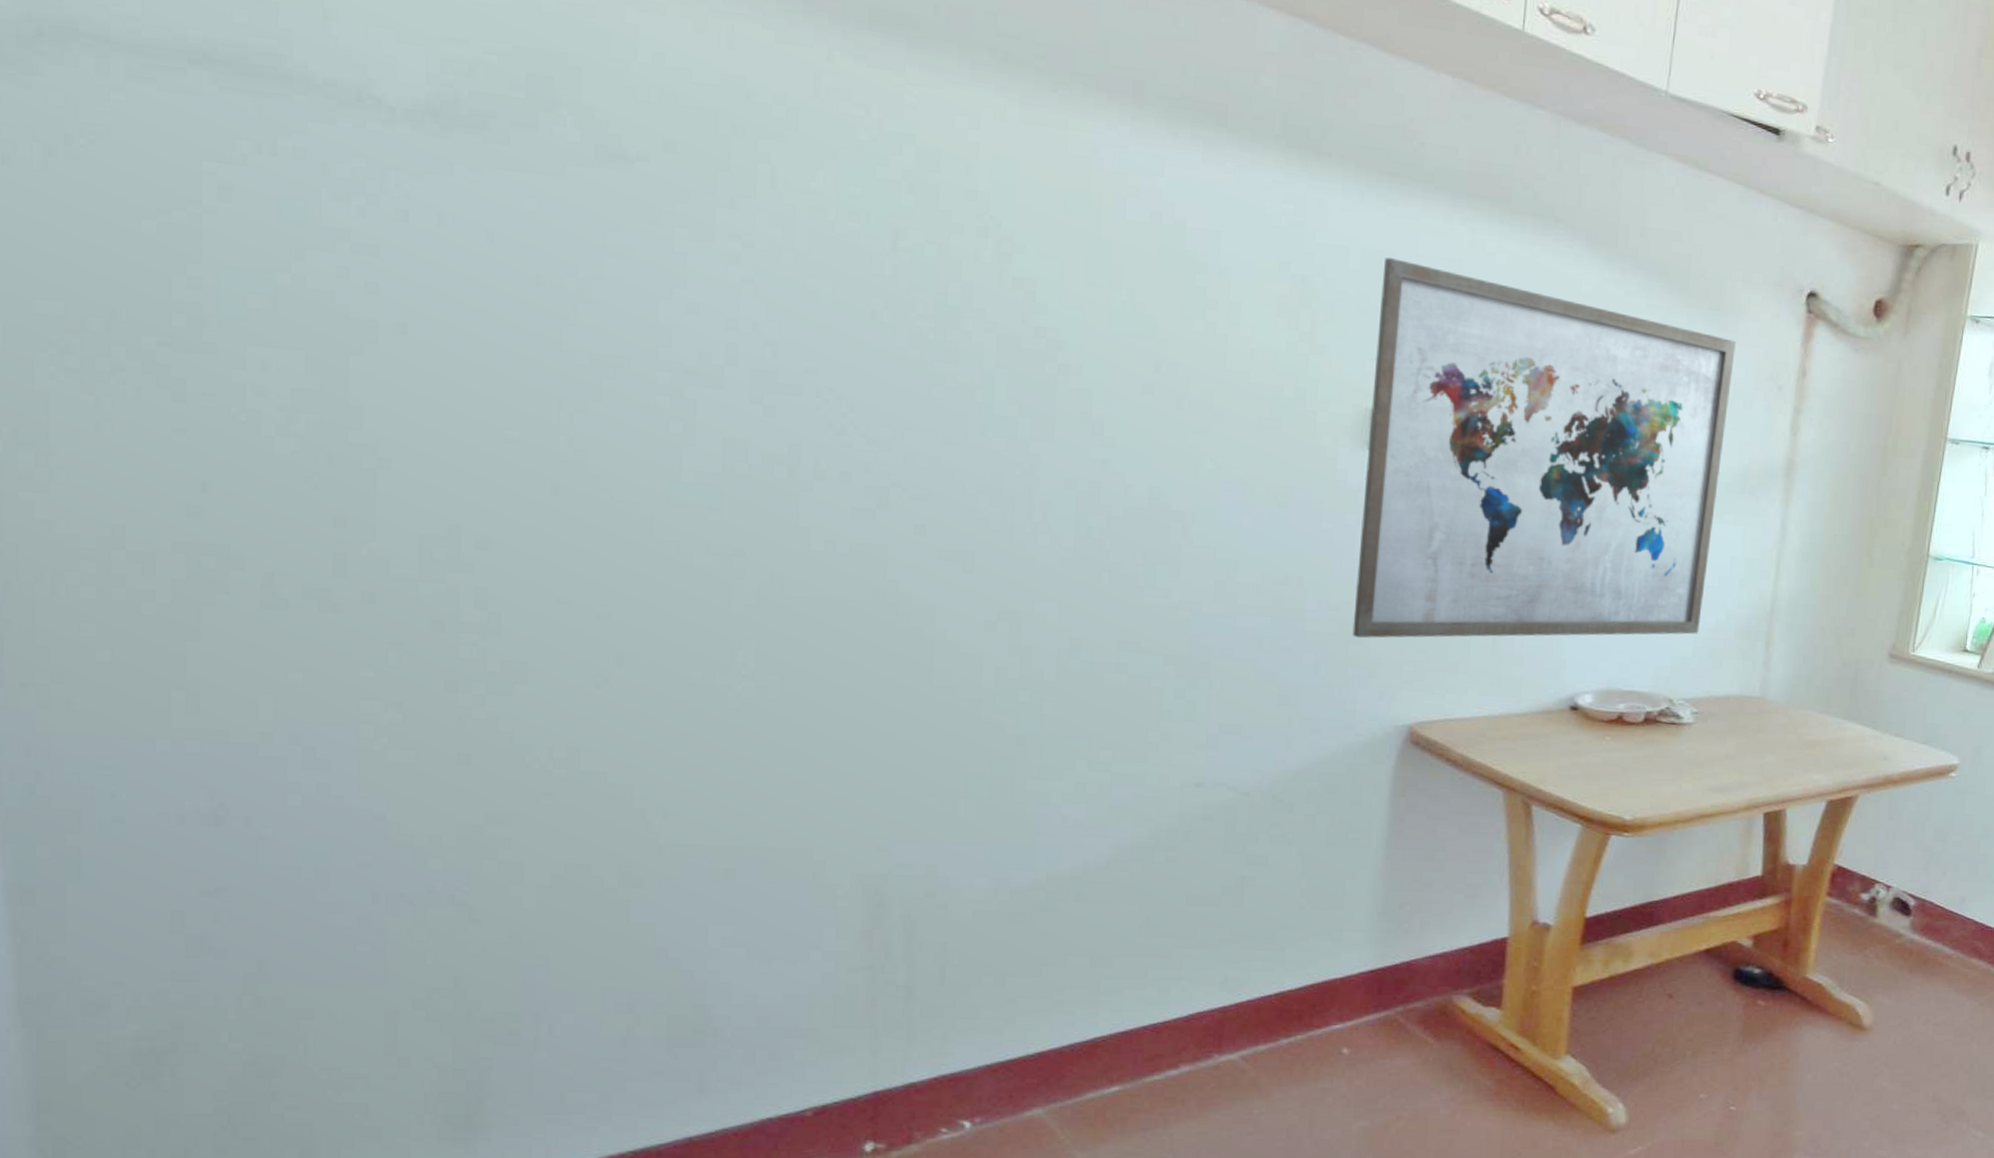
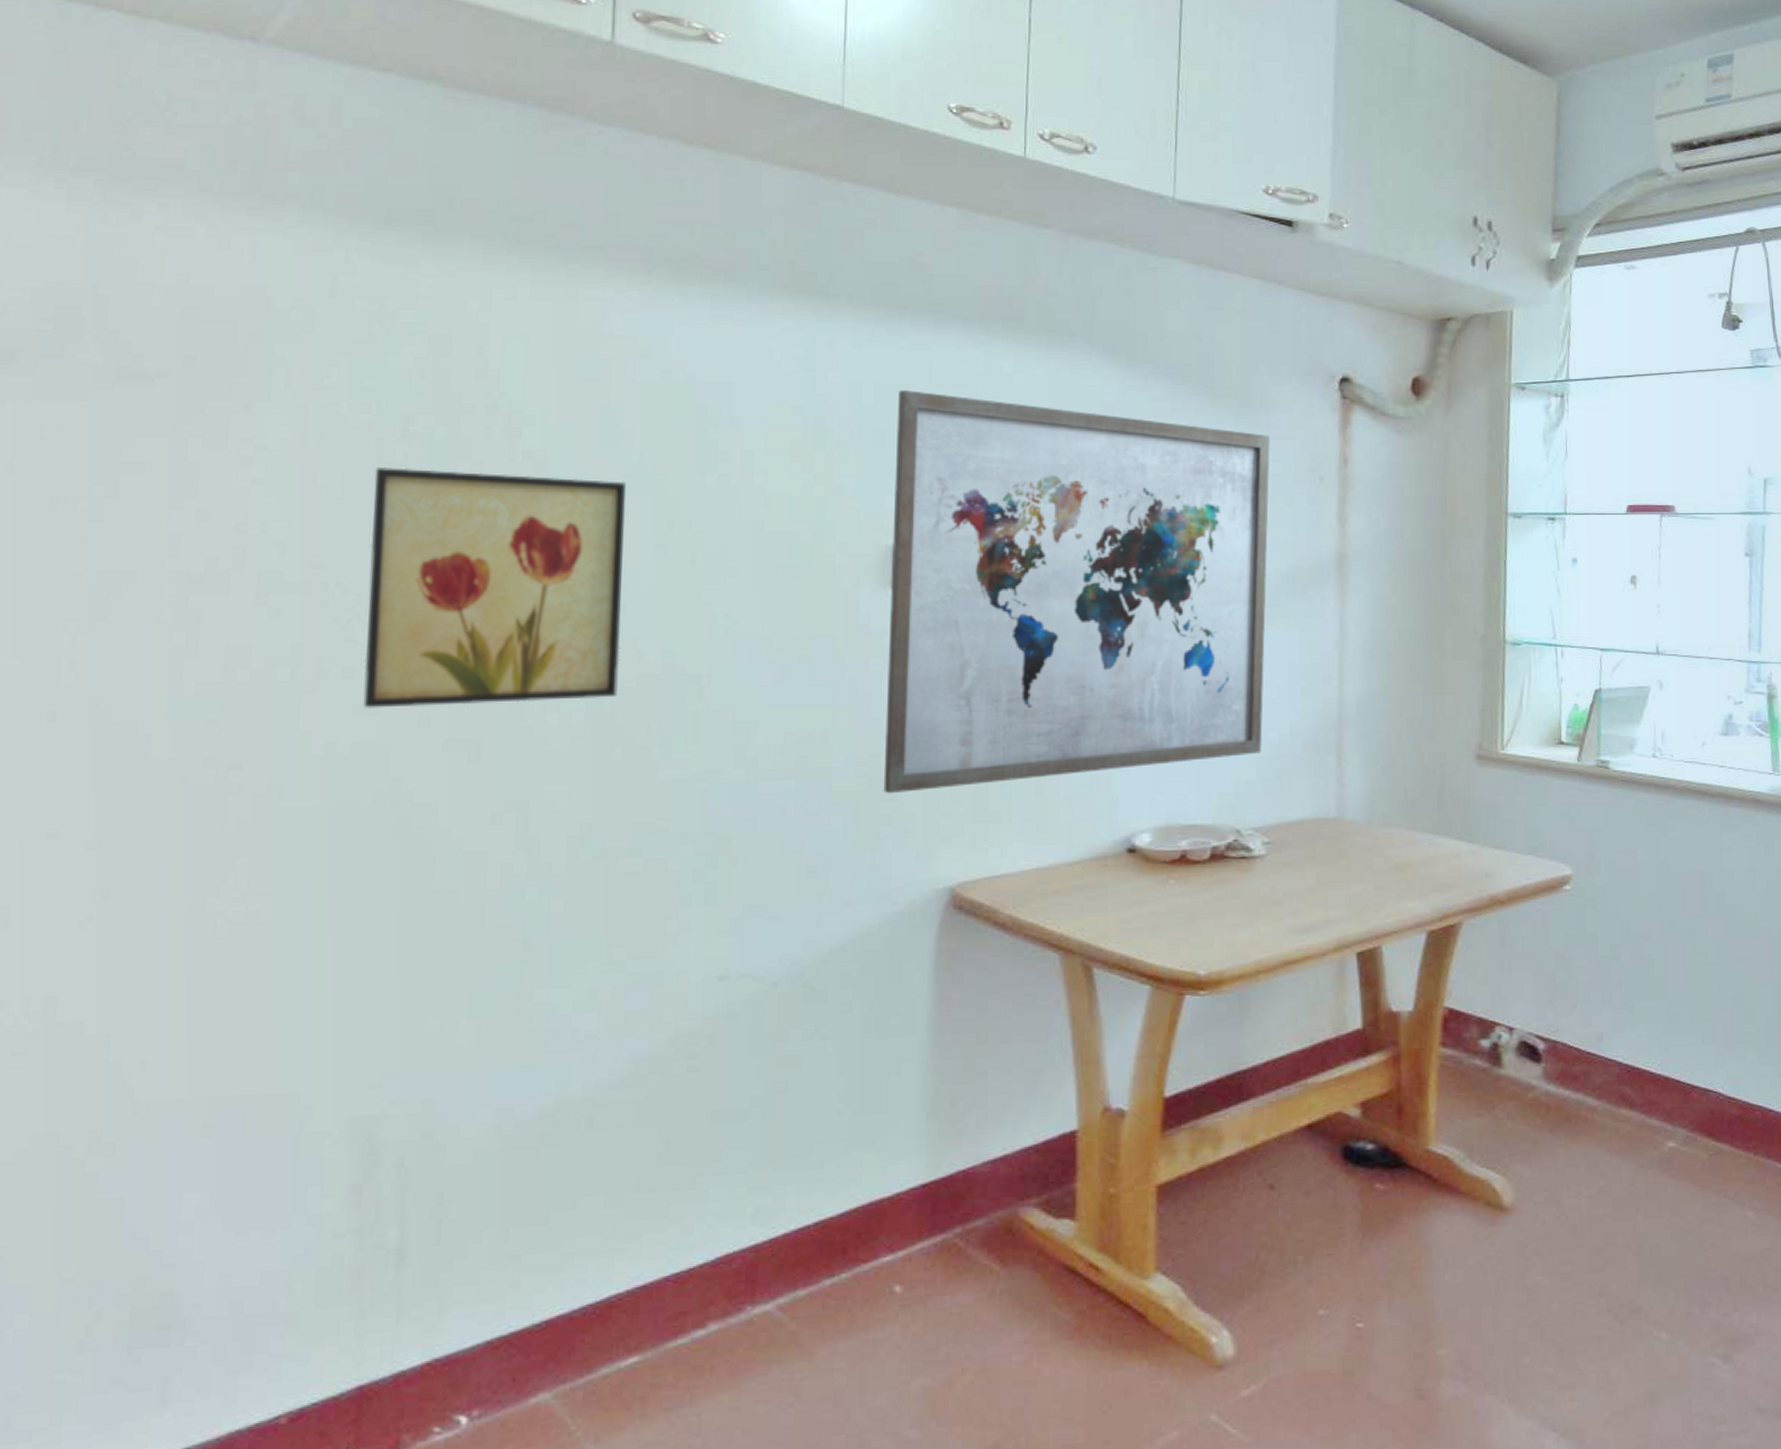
wall art: none [860,277,1116,526] -> present [363,466,627,709]

